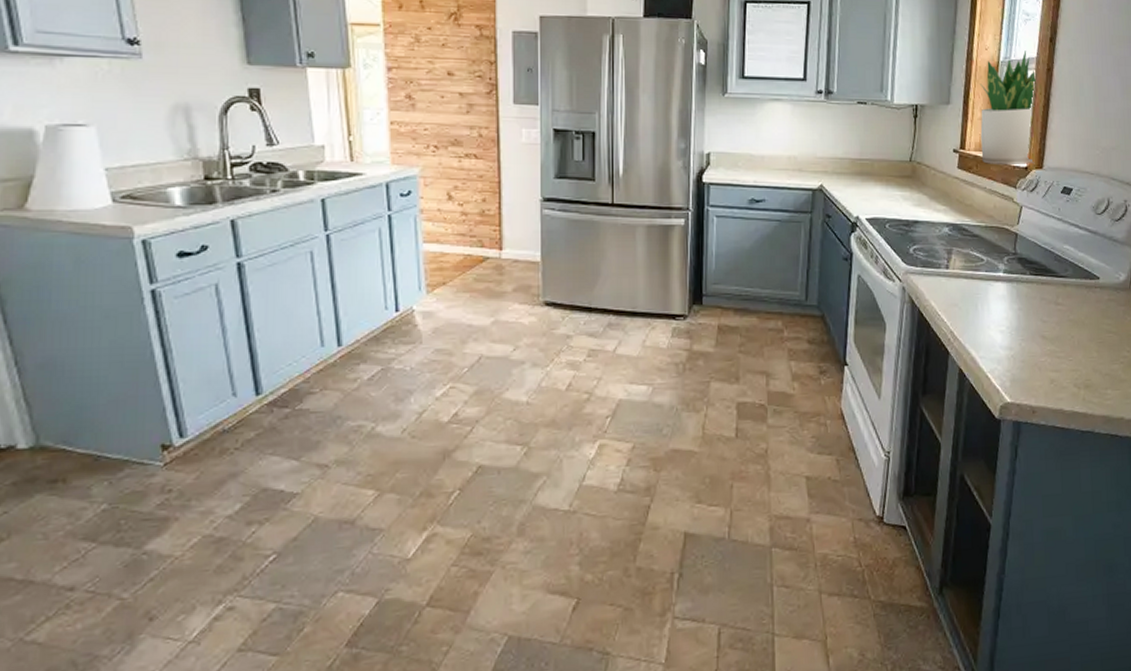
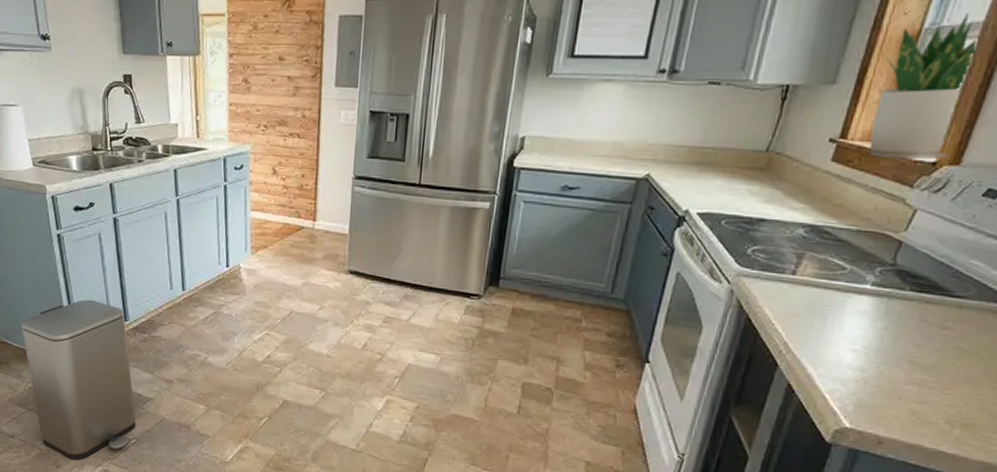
pedal bin: none [89,373,275,603] -> present [20,299,136,460]

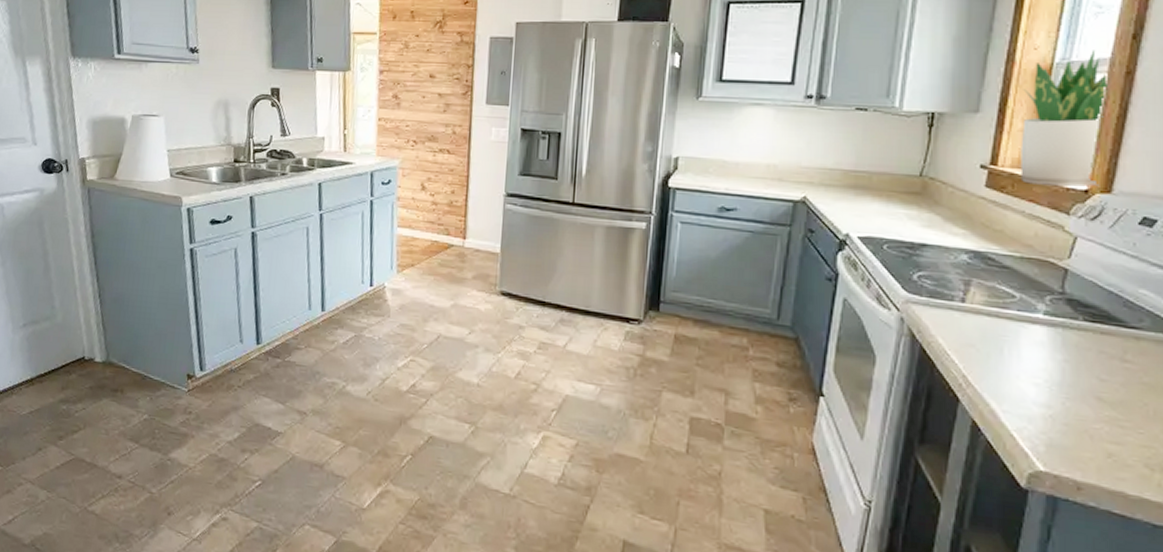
pedal bin: present [20,299,136,460] -> none [141,320,263,506]

